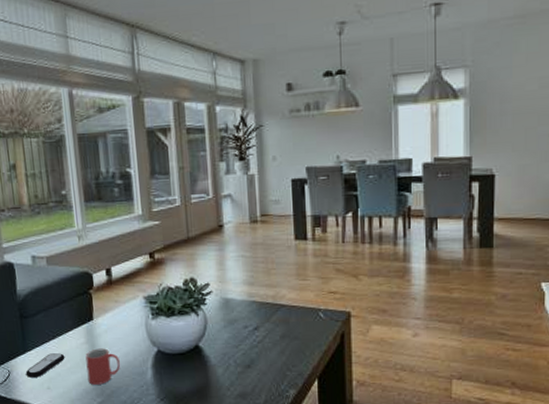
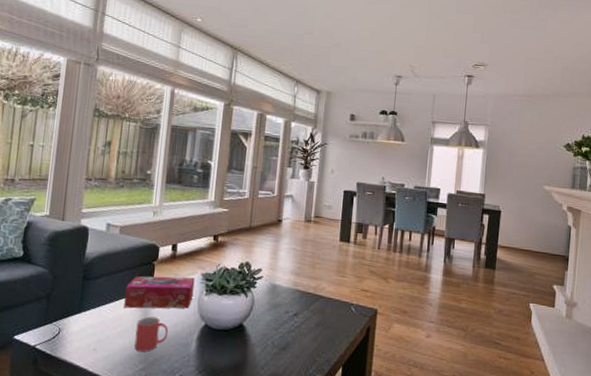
remote control: present [25,353,65,378] -> none [75,316,118,338]
tissue box: none [66,302,139,343] -> present [124,276,195,309]

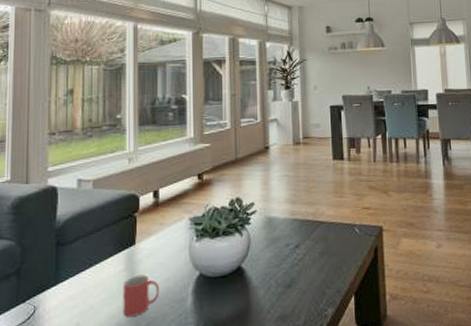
tissue box: present [124,276,195,309] -> none [106,224,183,271]

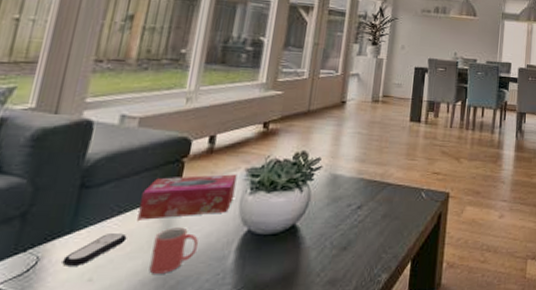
remote control: none [54,283,101,313] -> present [62,233,127,266]
tissue box: none [106,224,183,271] -> present [137,174,237,220]

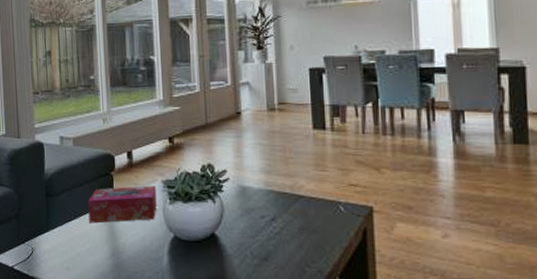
remote control: present [62,233,127,266] -> none [47,233,85,257]
mug: present [149,227,199,274] -> none [104,231,138,268]

